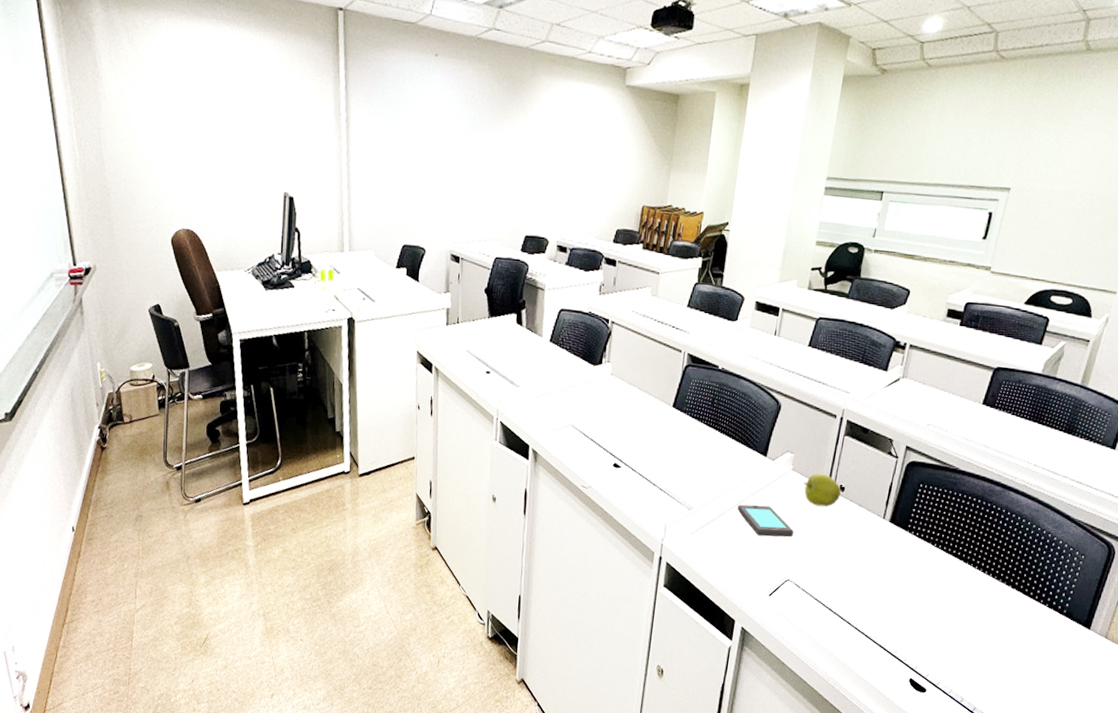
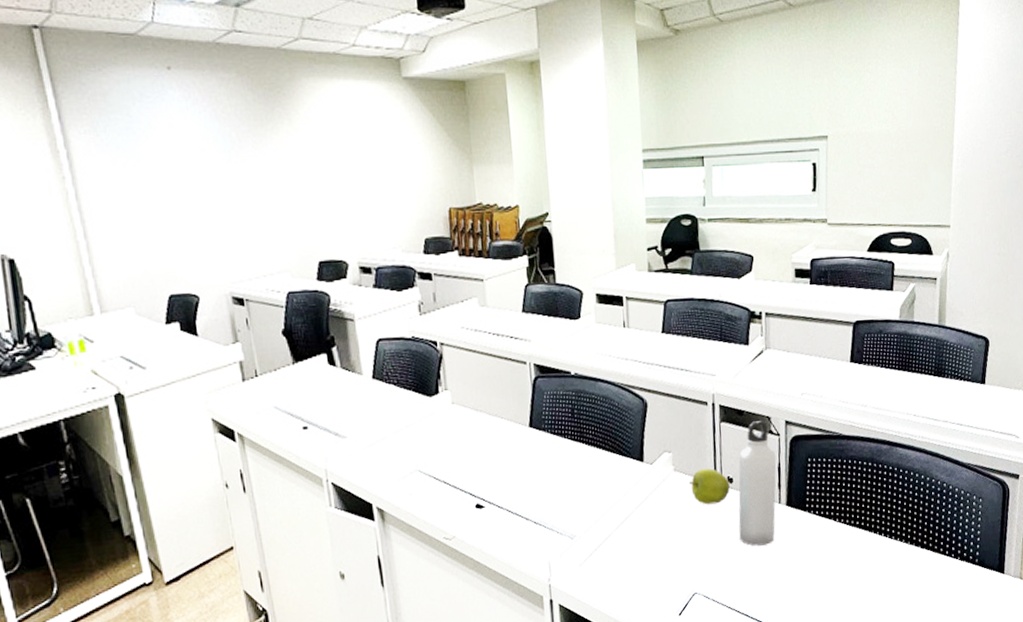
smartphone: present [737,504,794,538] -> none [624,516,690,551]
water bottle: none [839,441,891,553] -> present [738,421,776,546]

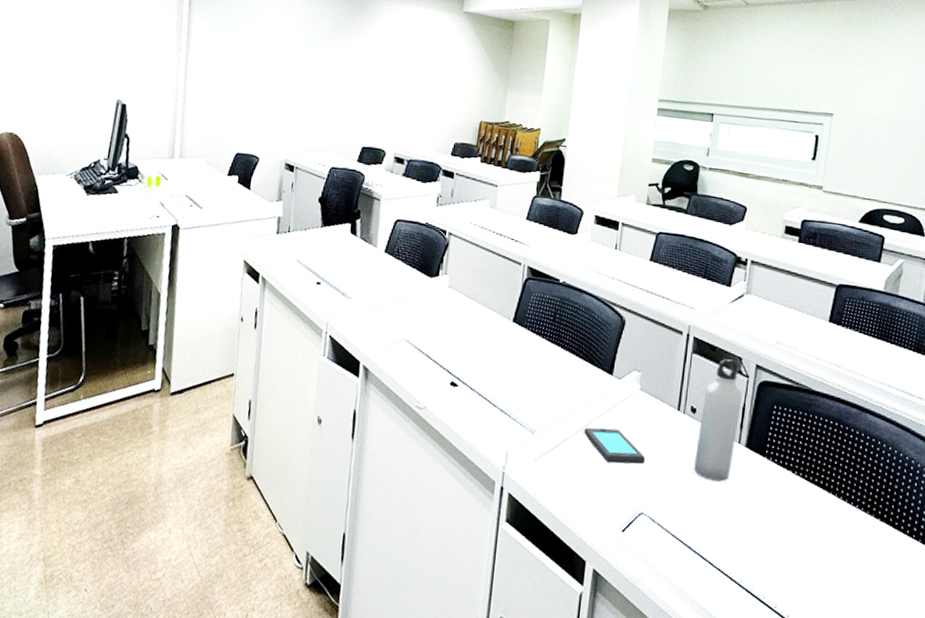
smartphone: none [624,516,690,551] -> present [584,427,645,465]
apple: present [689,468,730,505] -> none [653,393,693,431]

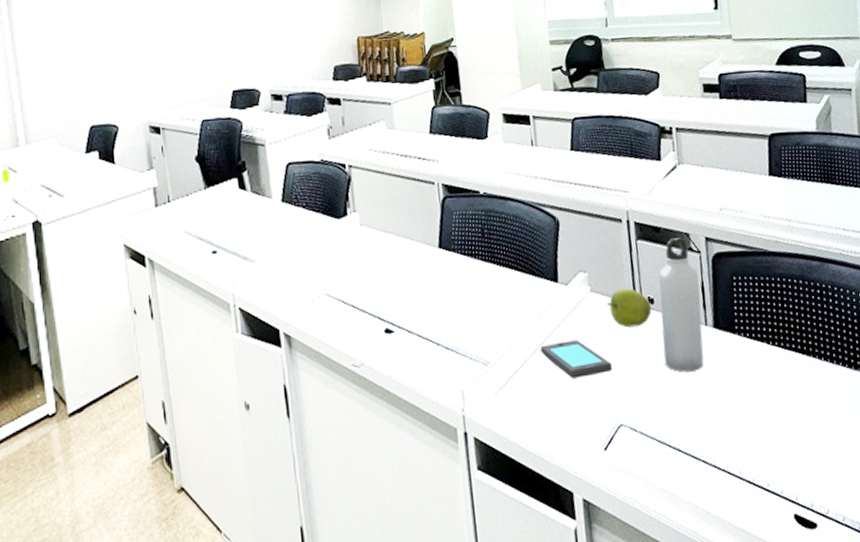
apple: none [653,393,693,431] -> present [608,288,652,328]

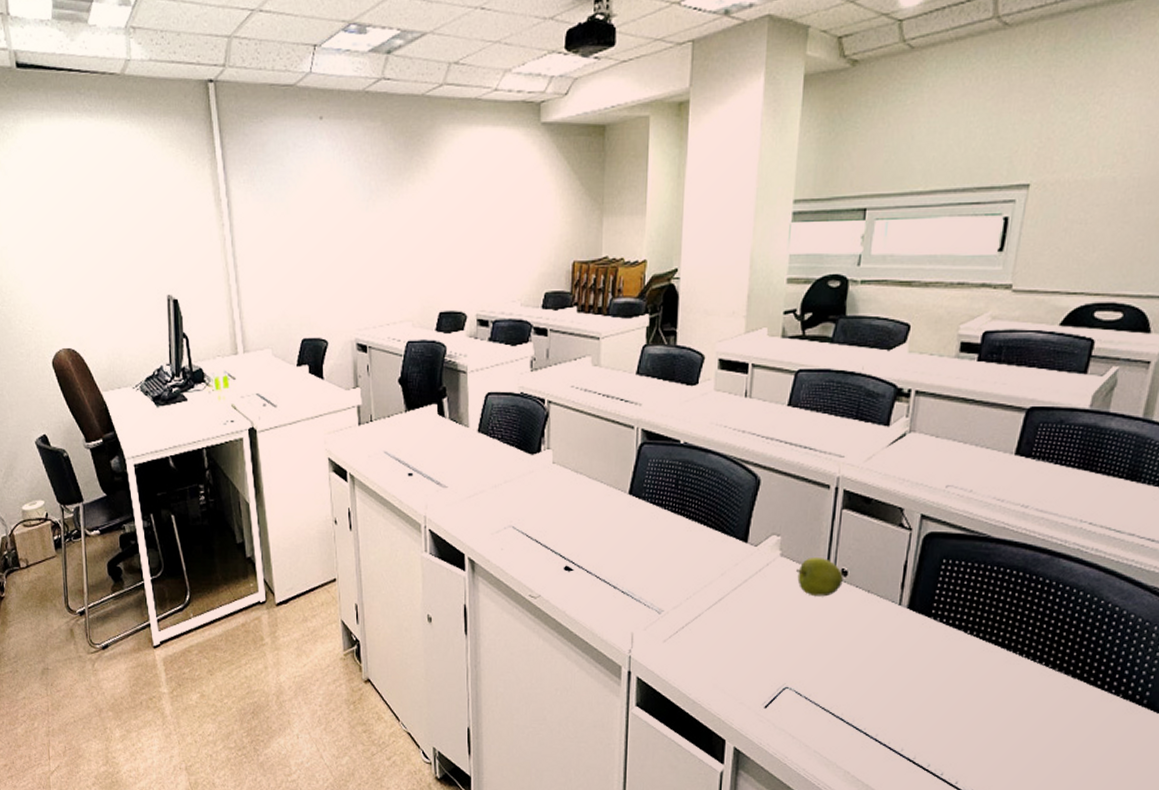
smartphone: present [540,340,612,379] -> none [717,601,788,638]
water bottle: present [659,237,704,373] -> none [846,512,904,648]

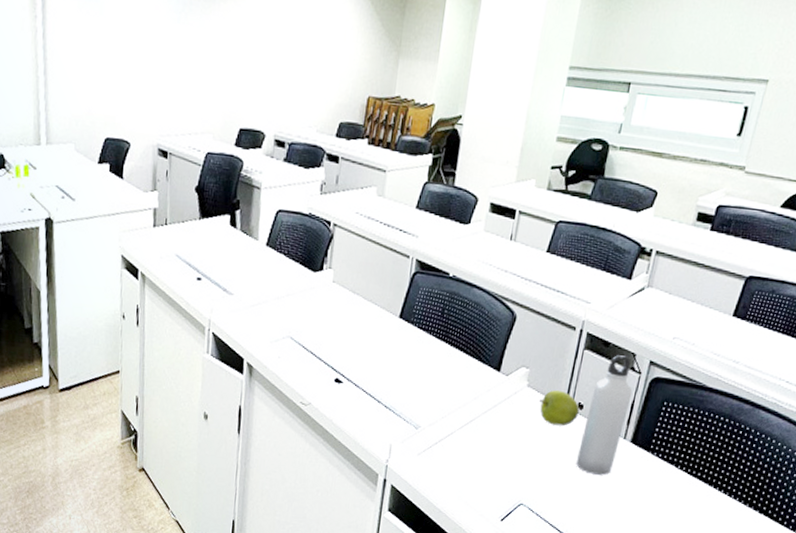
water bottle: none [846,512,904,648] -> present [576,355,633,475]

